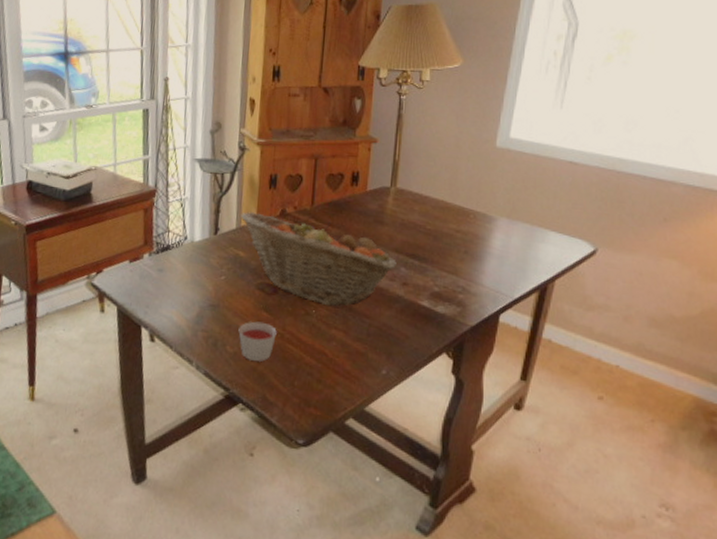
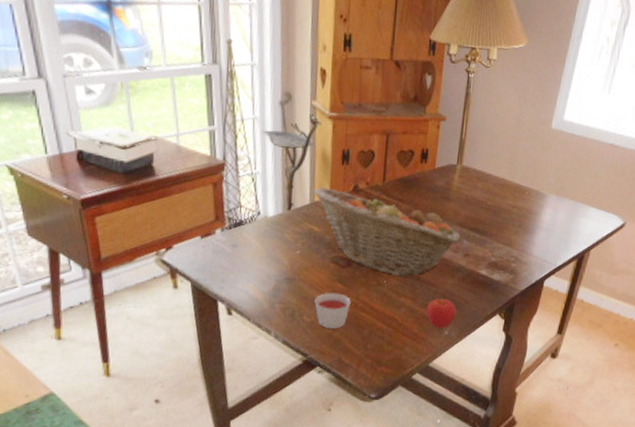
apple: none [360,332,395,368] -> present [426,298,457,329]

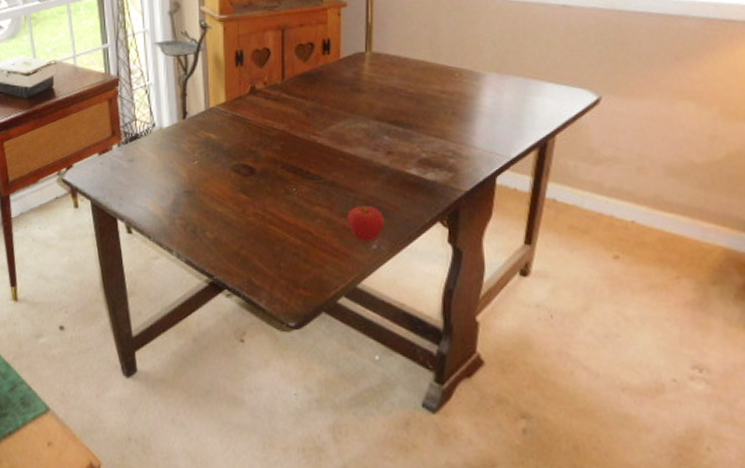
fruit basket: present [314,187,460,277] -> none [208,92,379,183]
candle: present [314,292,351,329] -> none [217,204,257,245]

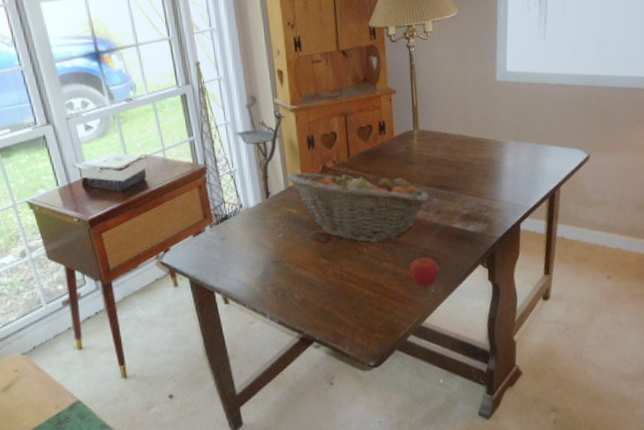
fruit basket: none [208,92,379,183] -> present [287,169,429,244]

